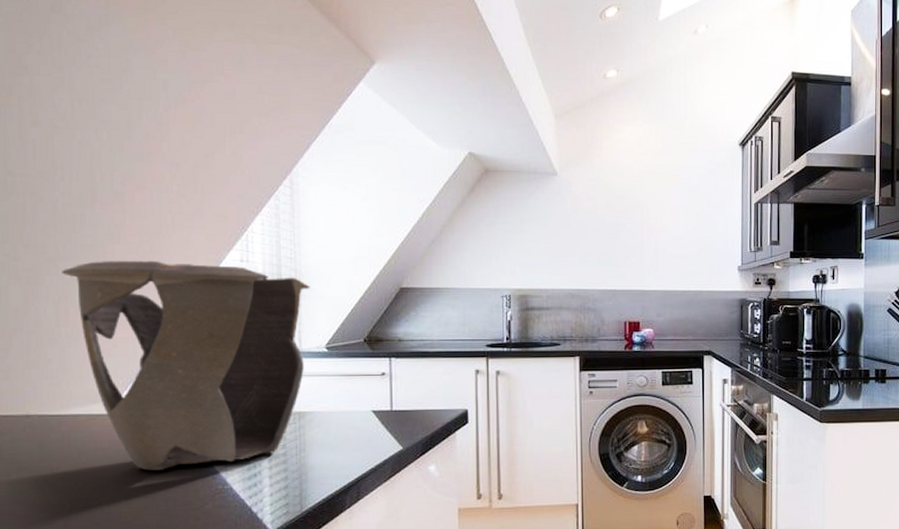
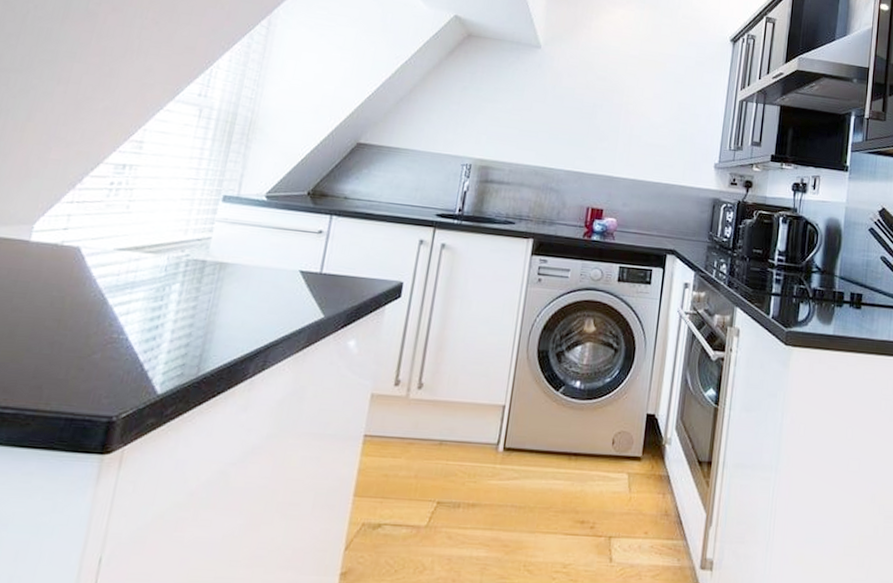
decorative bowl: present [62,260,310,471] -> none [11,77,264,310]

